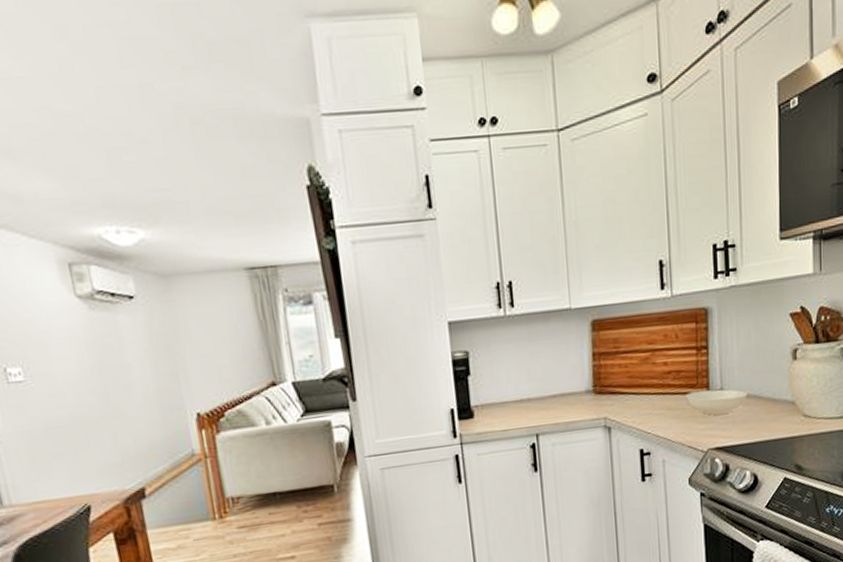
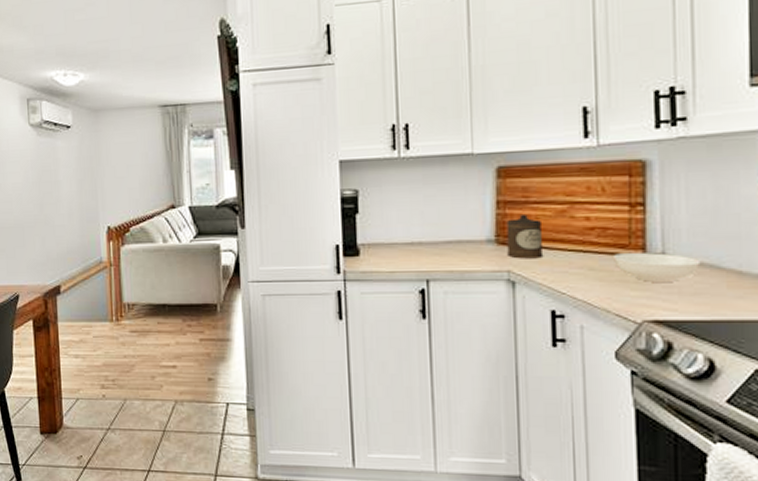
canister: none [601,364,631,406] -> present [506,215,542,259]

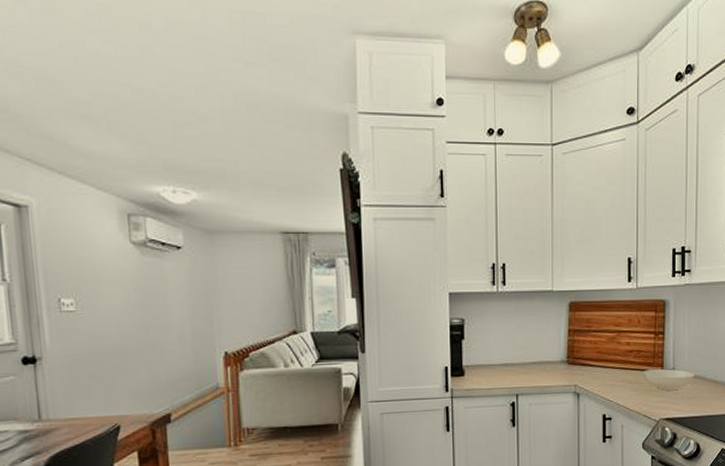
canister: present [506,215,542,259] -> none [575,341,598,376]

